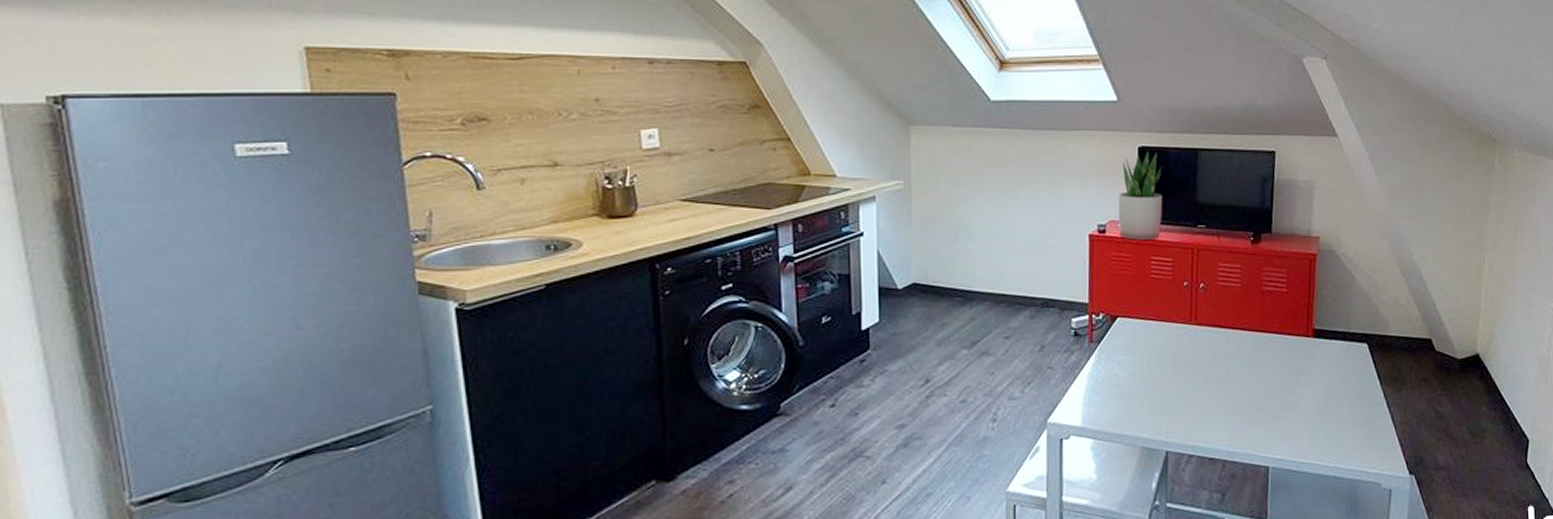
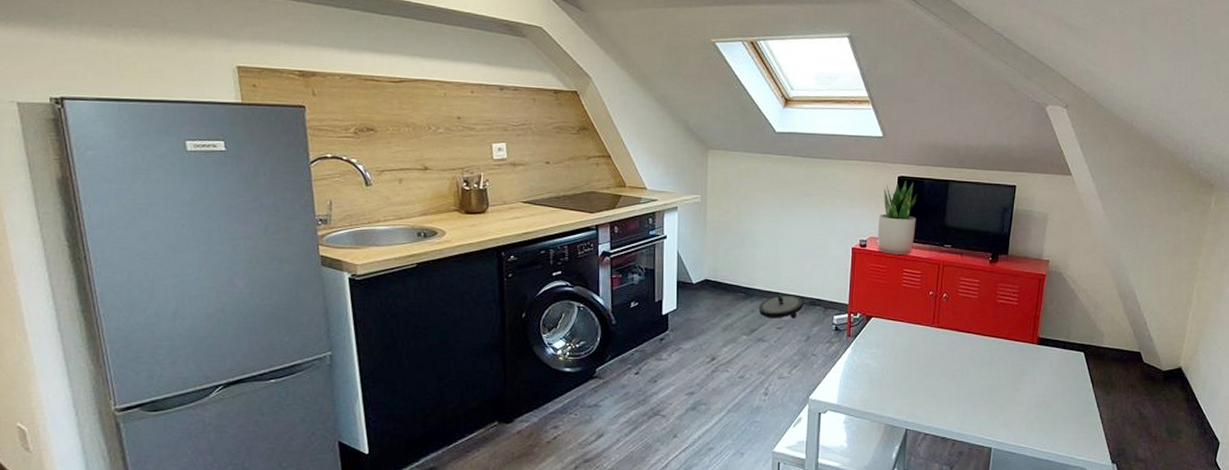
robot vacuum: none [980,296,1035,326] -> present [758,294,804,319]

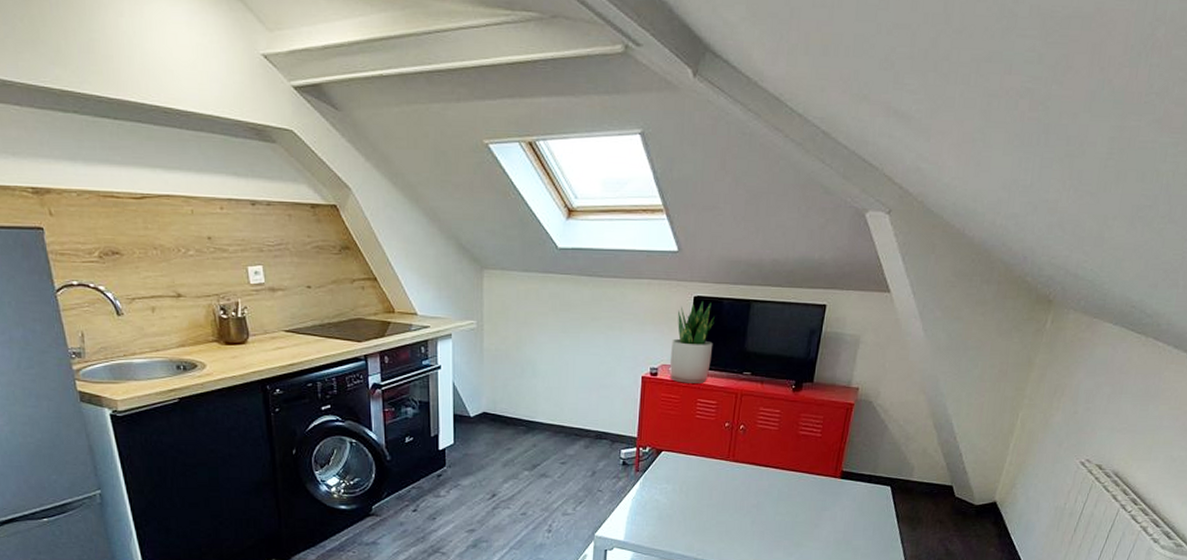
robot vacuum: present [758,294,804,319] -> none [541,427,589,453]

